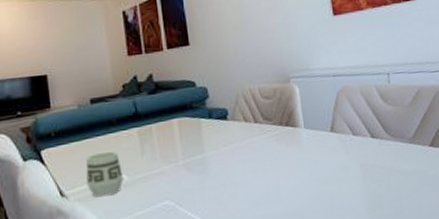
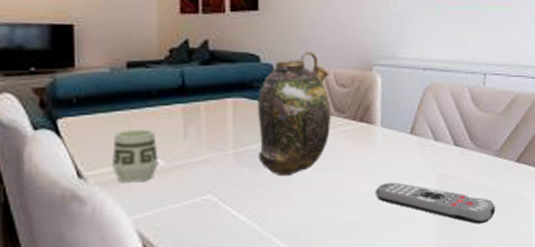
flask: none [197,73,262,179] -> present [257,52,331,176]
remote control: none [308,174,419,205] -> present [376,182,496,224]

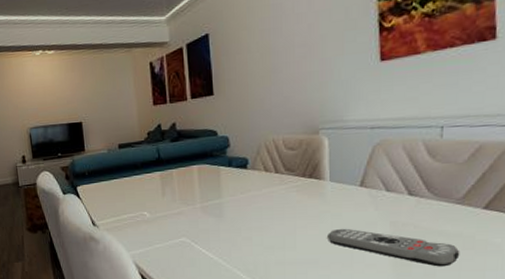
cup: present [112,129,158,183] -> none [113,191,146,229]
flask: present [257,52,331,176] -> none [217,123,282,223]

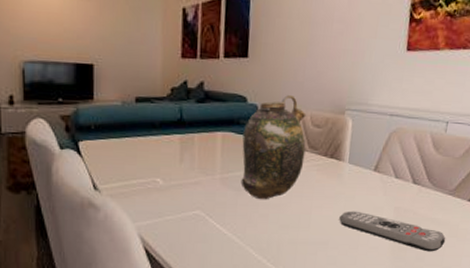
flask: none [217,123,282,223] -> present [240,95,307,199]

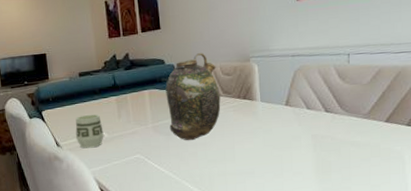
cup: none [121,153,159,197] -> present [75,114,104,149]
remote control: present [339,211,446,252] -> none [261,141,369,173]

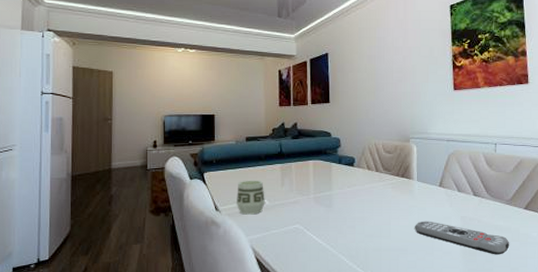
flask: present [165,53,221,140] -> none [330,129,381,213]
remote control: none [261,141,369,173] -> present [415,221,510,255]

